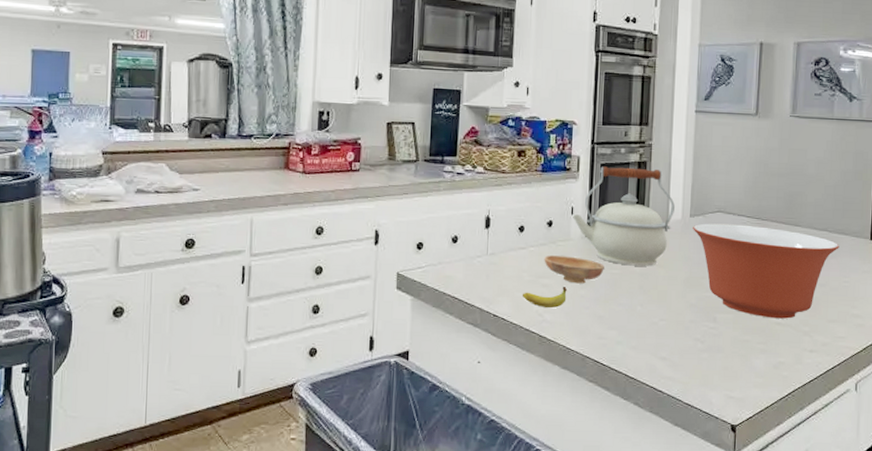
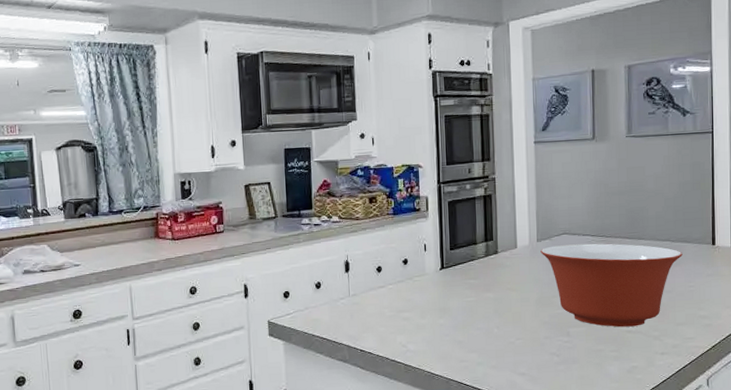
fruit: present [522,286,567,309] -> none [385,317,427,339]
bowl: present [544,255,604,284] -> none [403,289,460,314]
kettle: present [573,166,675,266] -> none [426,201,522,293]

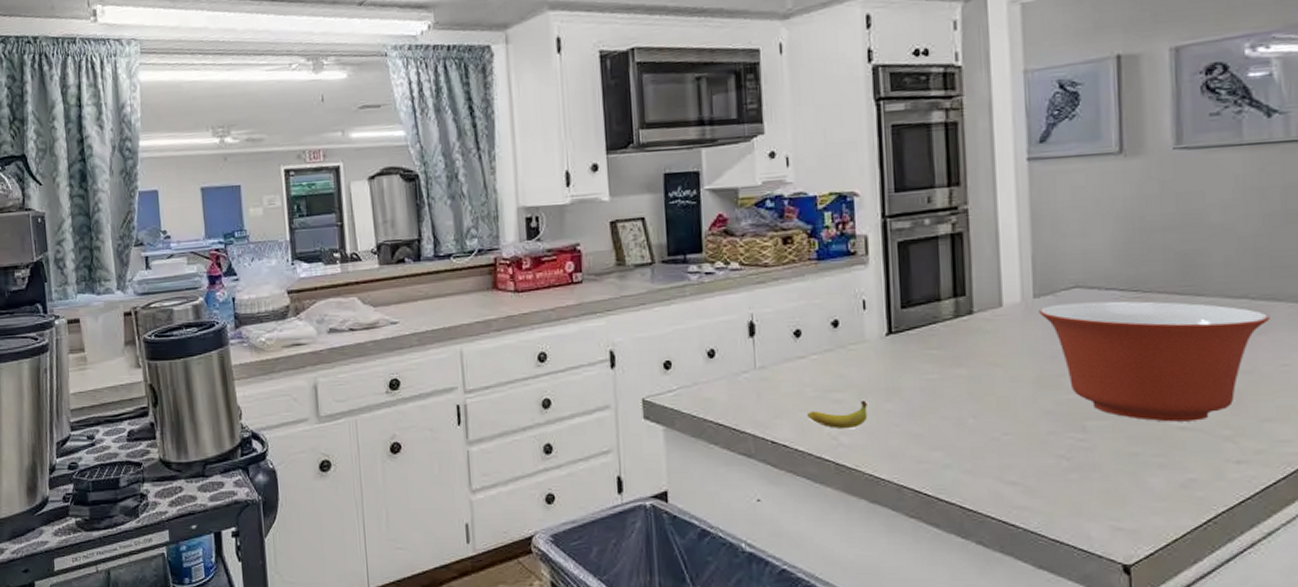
fruit: none [385,317,427,339] -> present [806,399,868,430]

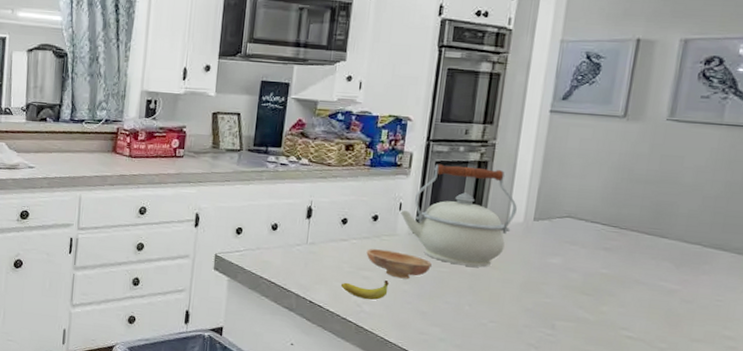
bowl: none [832,362,917,396] -> present [366,249,432,279]
kettle: none [865,241,1010,368] -> present [400,164,517,268]
mixing bowl: present [1039,301,1270,422] -> none [536,228,715,334]

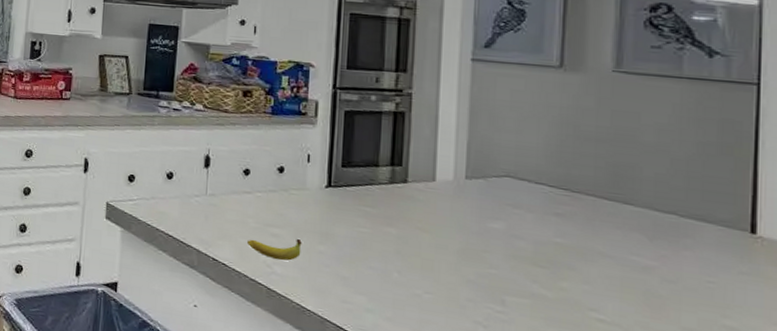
bowl: present [366,249,432,279] -> none [273,203,350,239]
kettle: present [400,164,517,268] -> none [309,113,444,230]

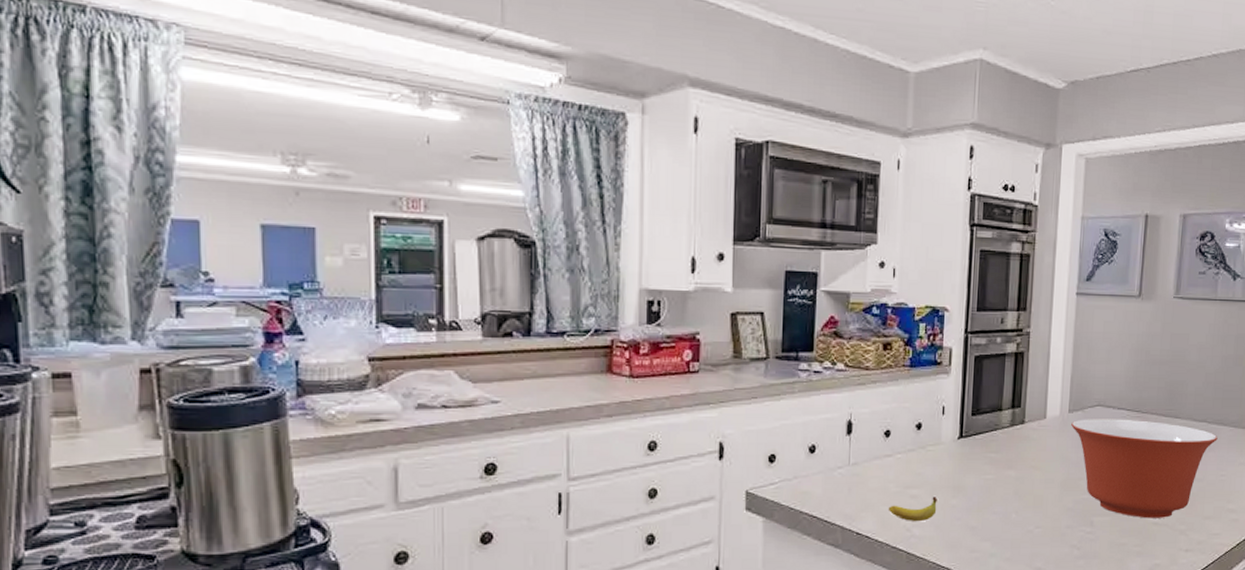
mixing bowl: none [470,188,698,317] -> present [1071,419,1218,519]

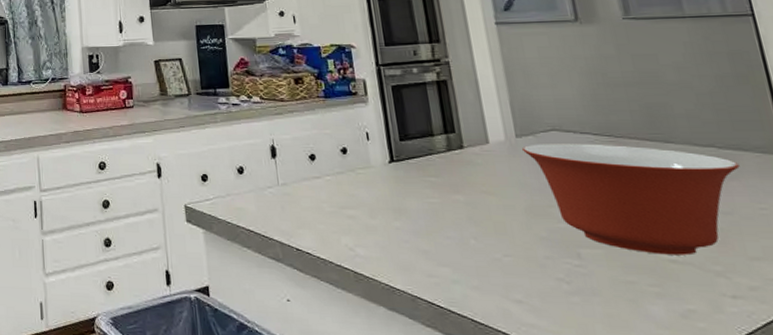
fruit: present [888,496,937,522] -> none [325,217,380,242]

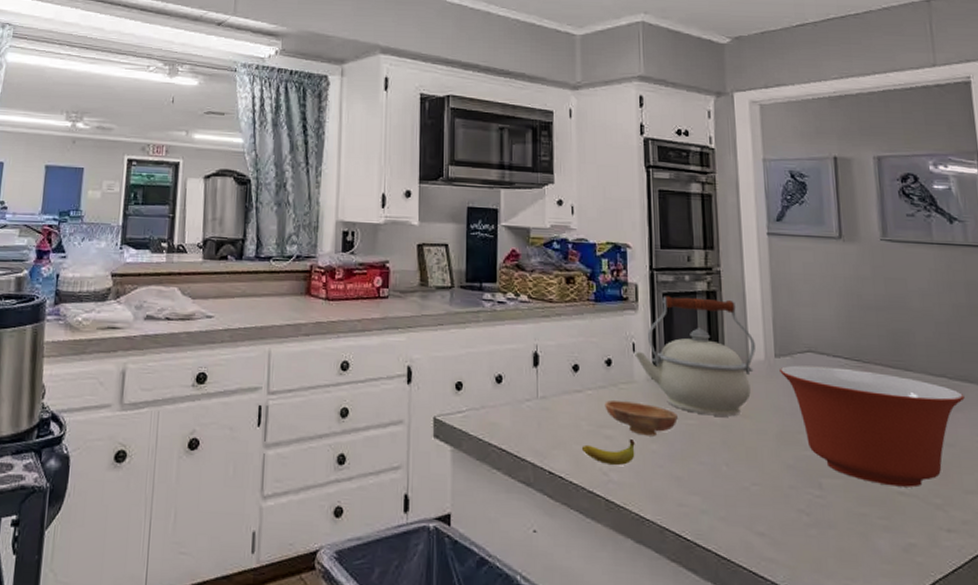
fruit: none [325,217,380,242] -> present [581,438,635,466]
bowl: none [344,184,419,215] -> present [605,400,678,436]
kettle: none [369,87,494,194] -> present [635,296,755,417]

